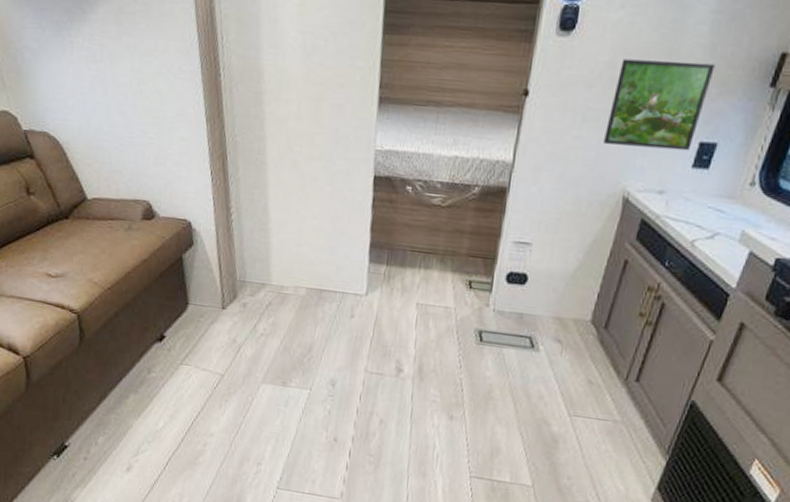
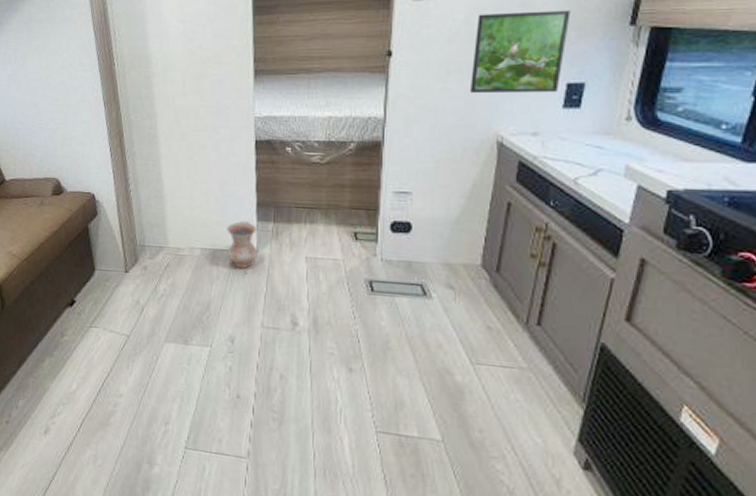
ceramic jug: none [334,261,368,312] -> present [227,220,257,269]

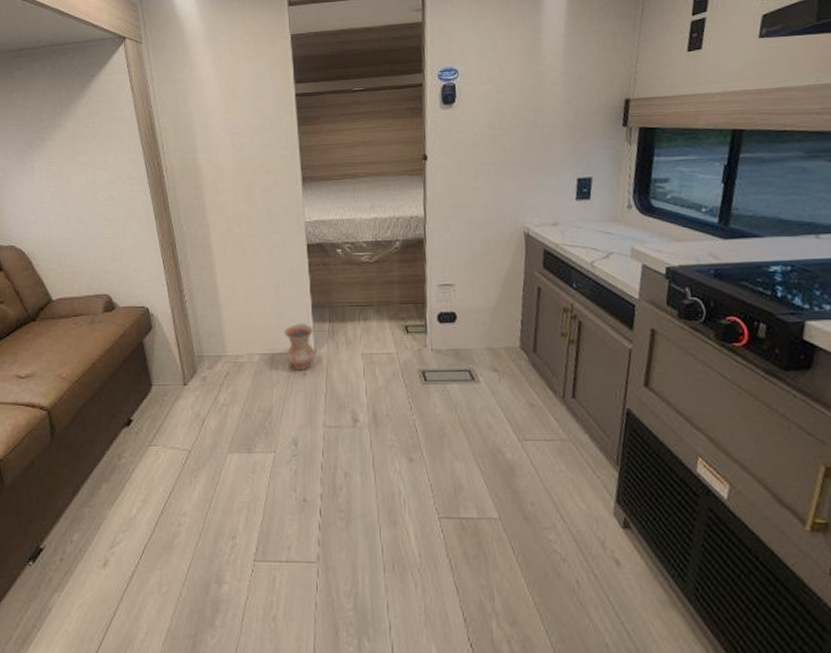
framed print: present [471,10,571,94] -> none [497,115,575,191]

